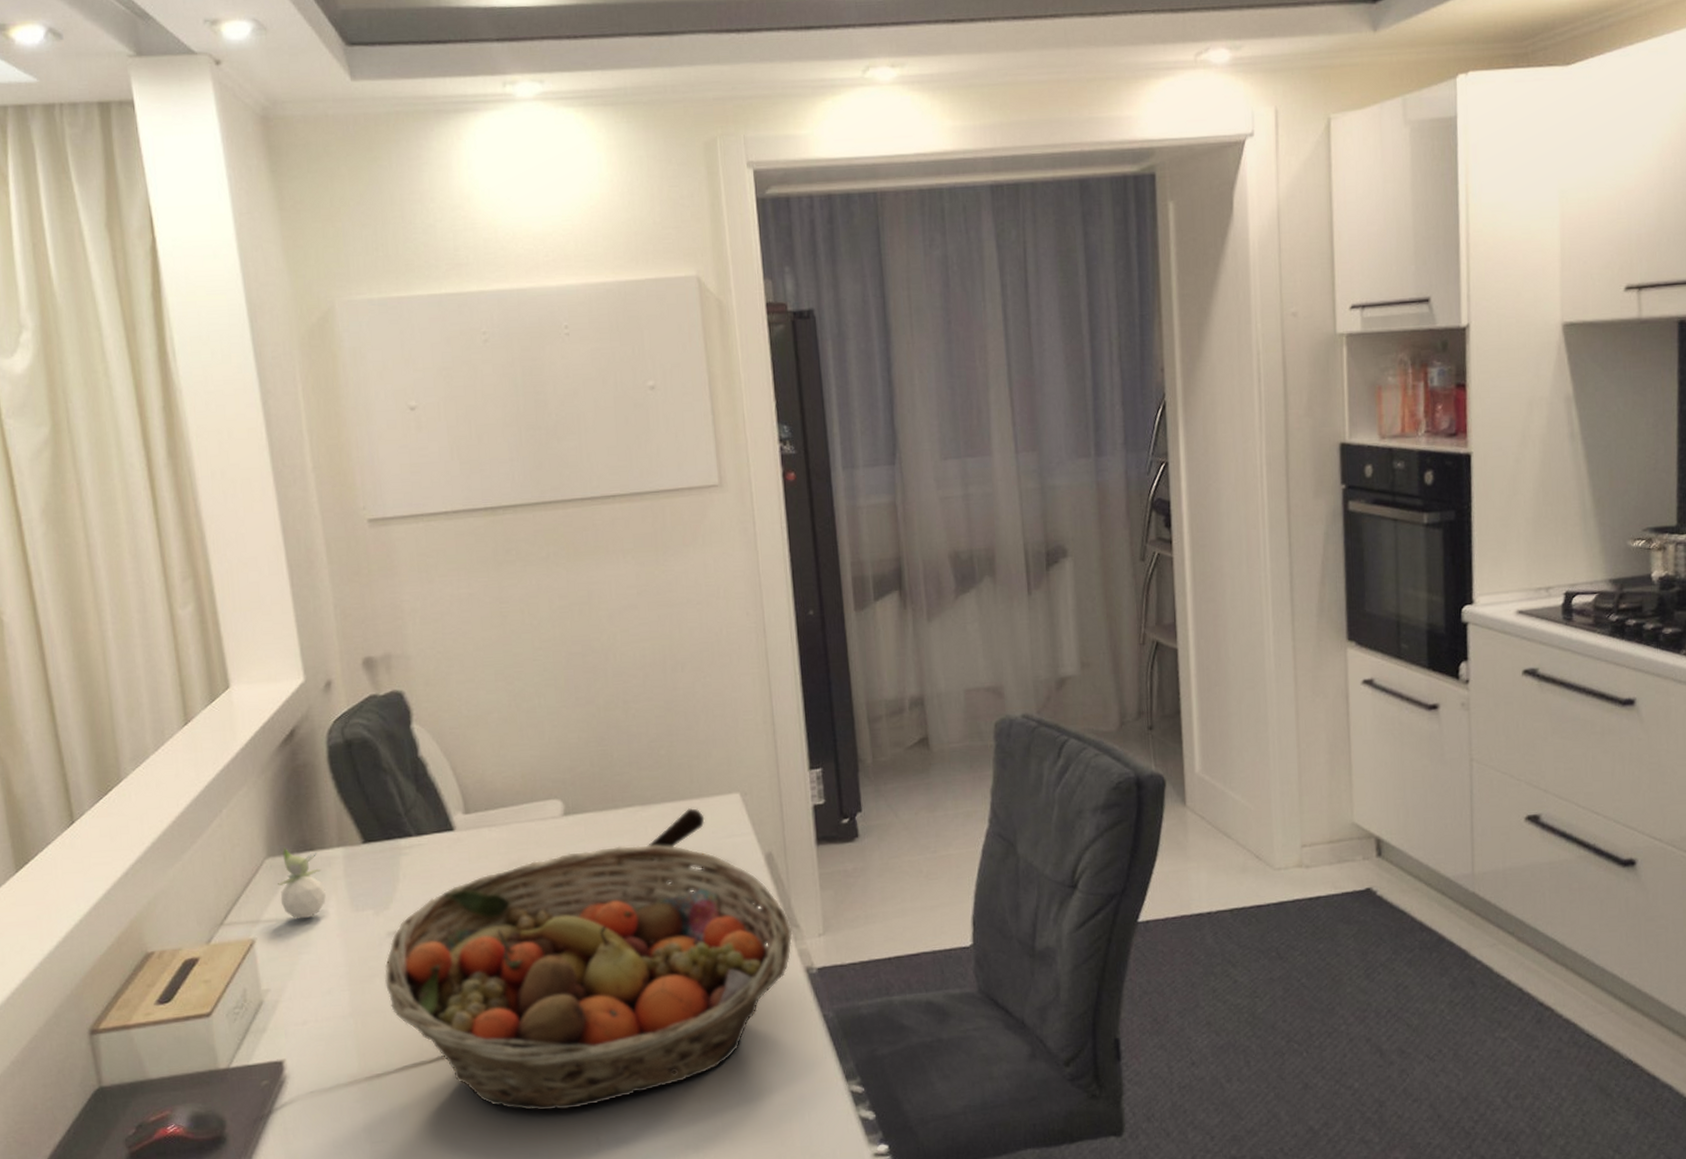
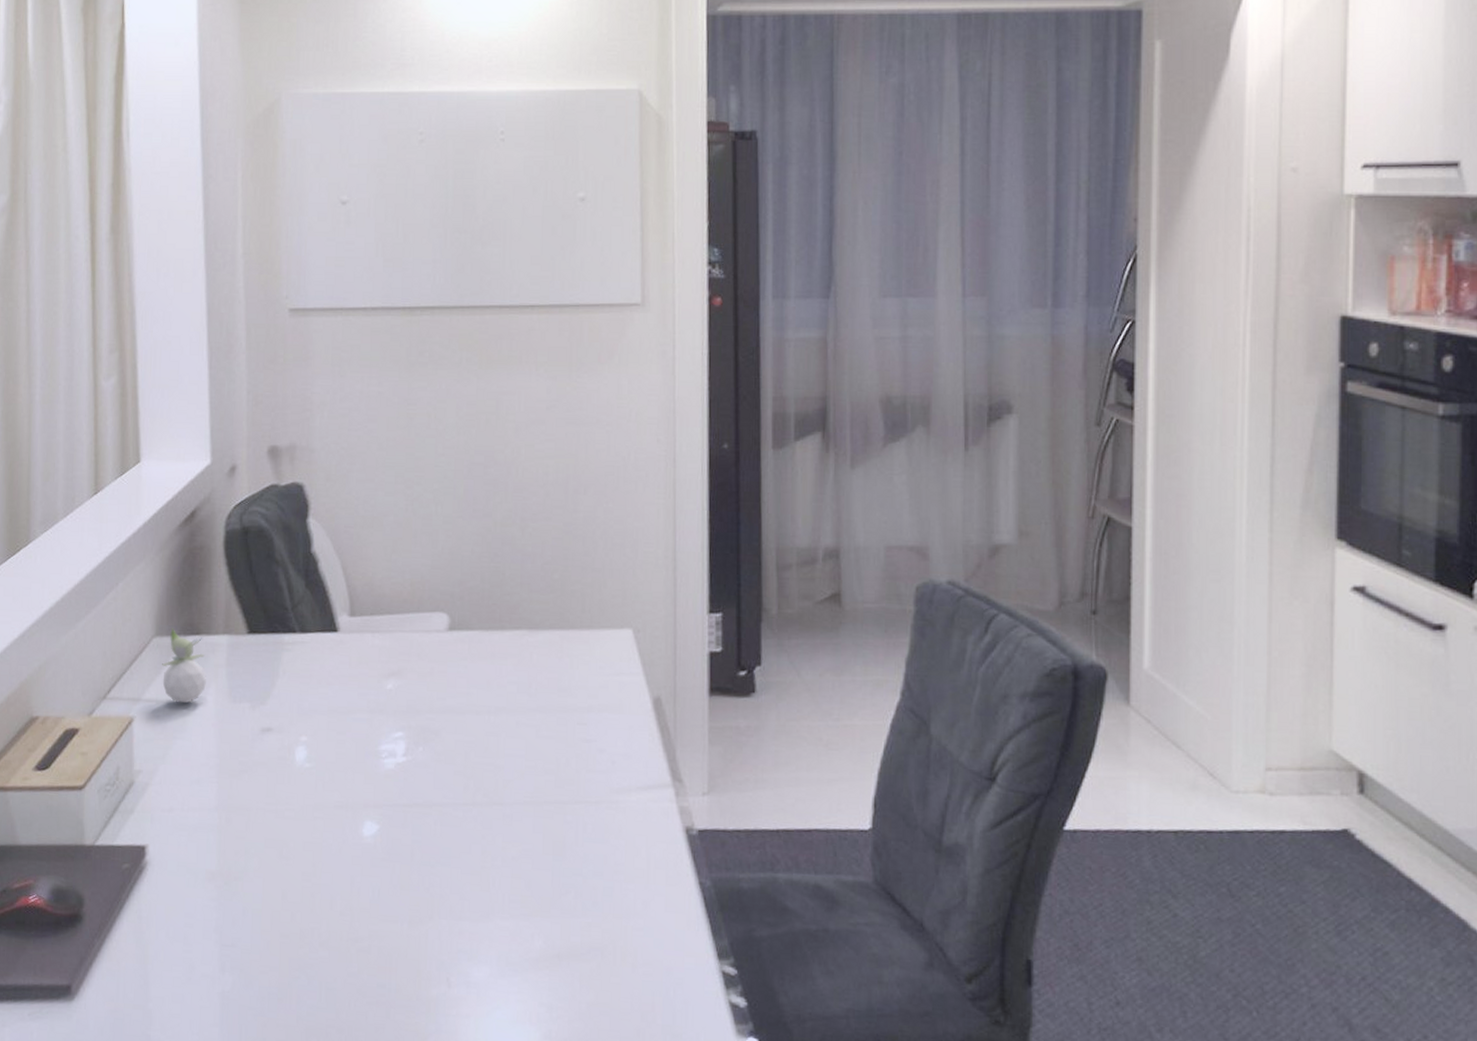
fruit basket: present [385,844,793,1111] -> none [253,669,675,943]
spoon: present [558,808,705,889] -> none [435,639,593,706]

